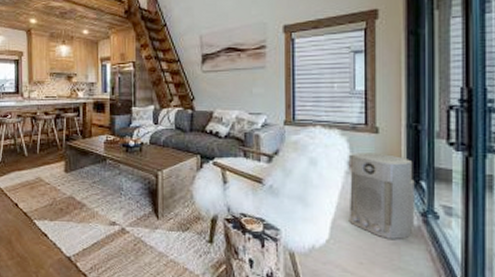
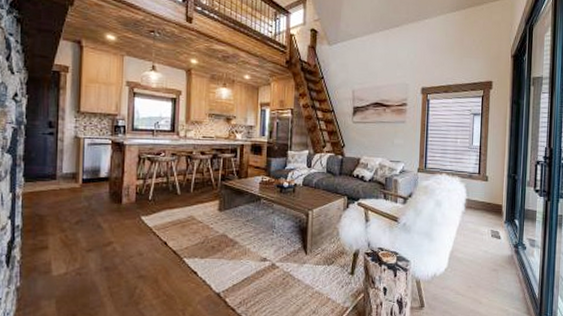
air purifier: present [348,153,415,240] -> none [462,196,511,267]

